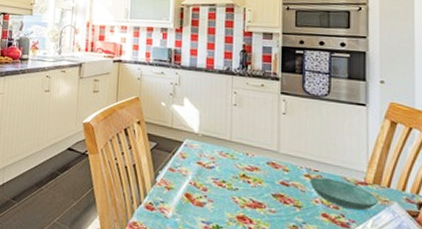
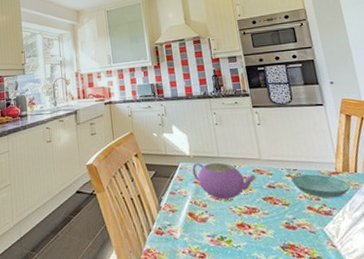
teapot: none [198,142,269,188] -> present [192,162,257,200]

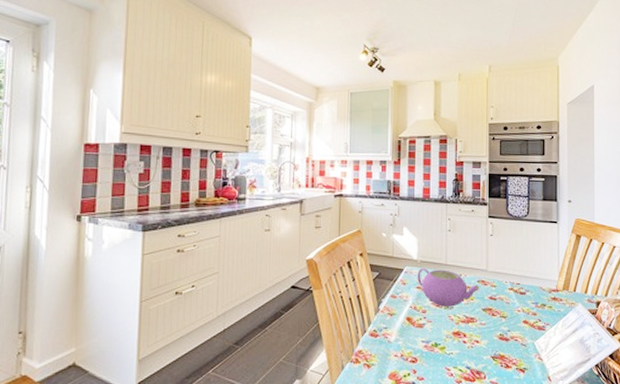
saucer: present [290,174,350,198] -> none [512,290,566,314]

